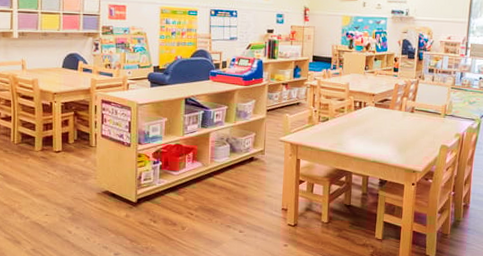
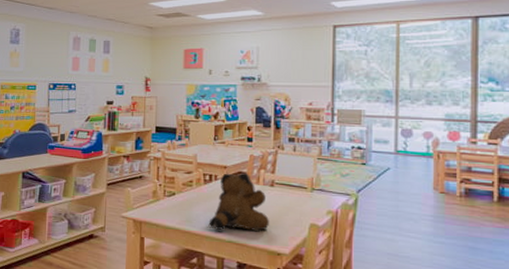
teddy bear: none [355,100,408,152] -> present [207,172,269,231]

